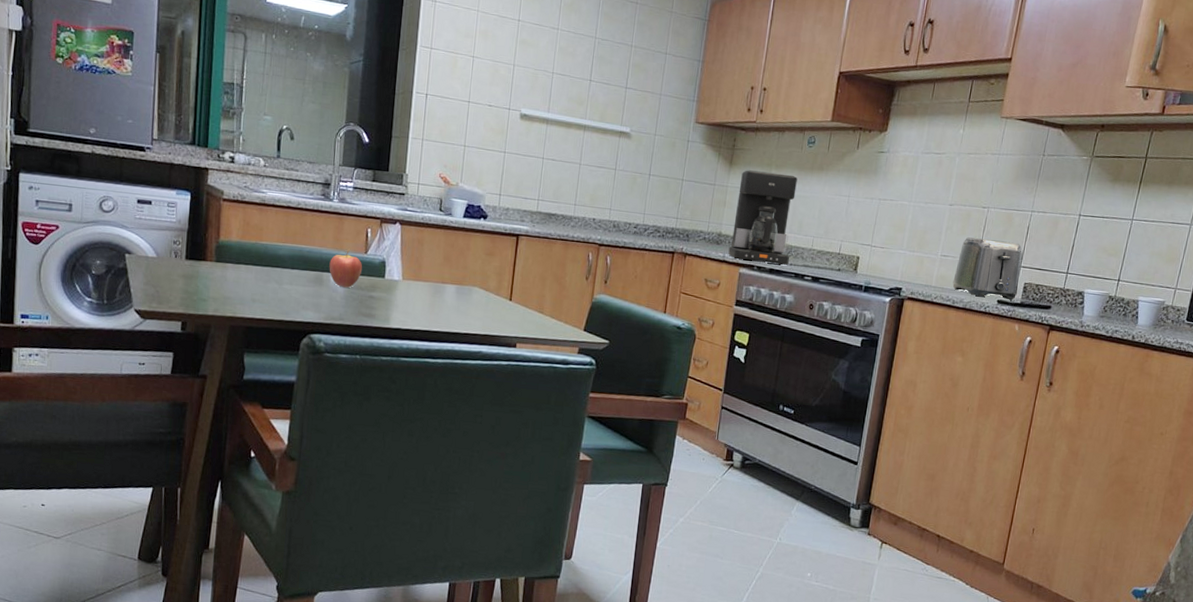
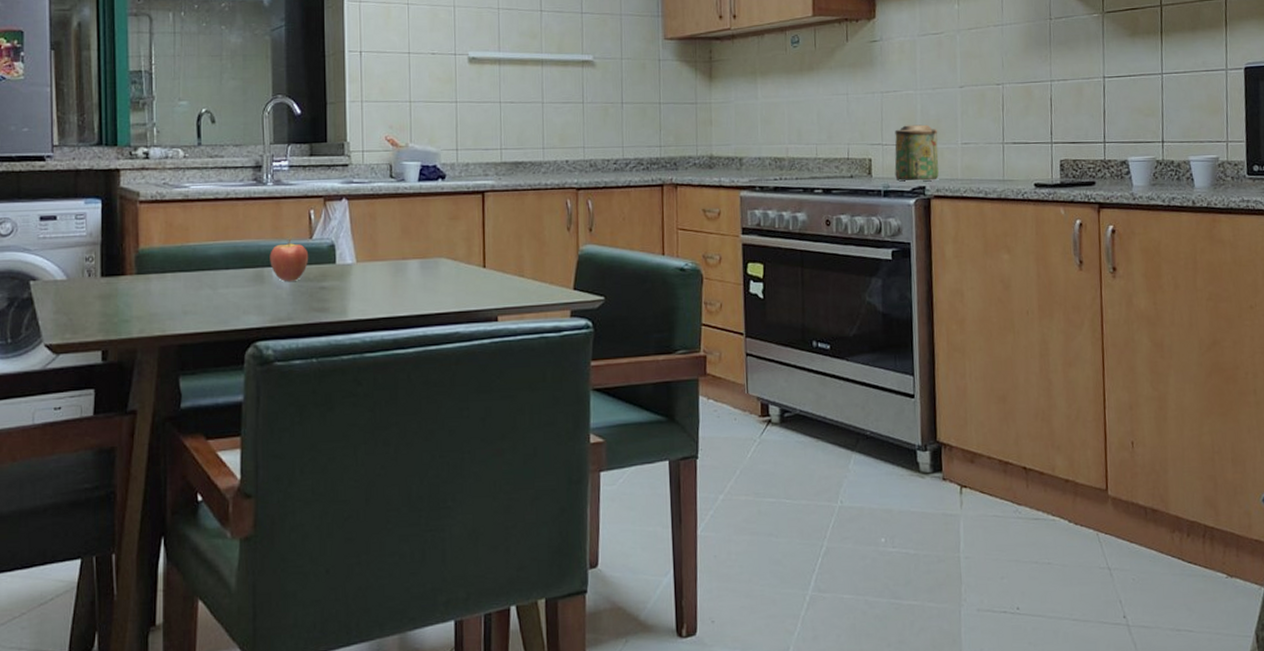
coffee maker: present [728,170,798,266] -> none [724,80,794,182]
canister: none [877,231,923,284] -> present [894,124,939,182]
toaster: present [952,236,1023,301] -> none [980,117,1055,184]

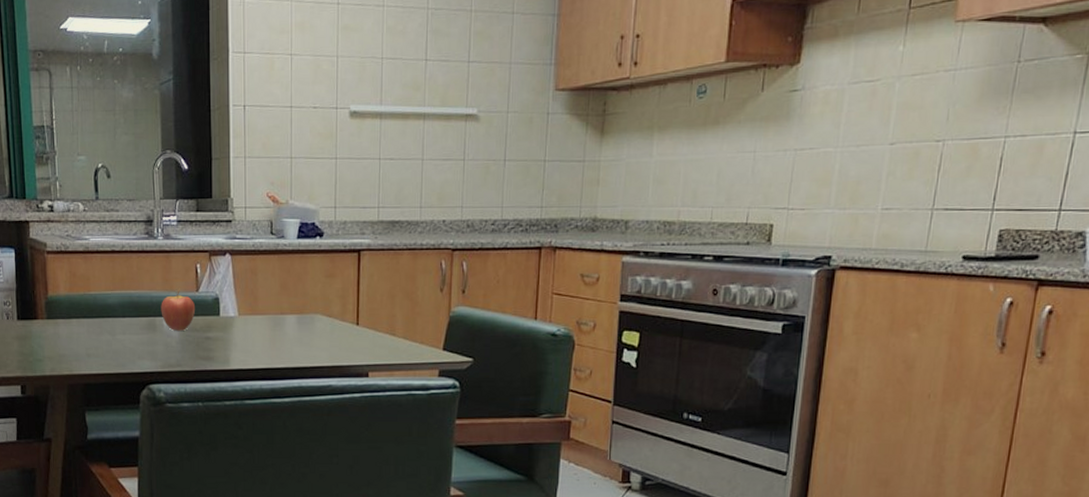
canister: present [894,124,939,182] -> none [798,186,856,250]

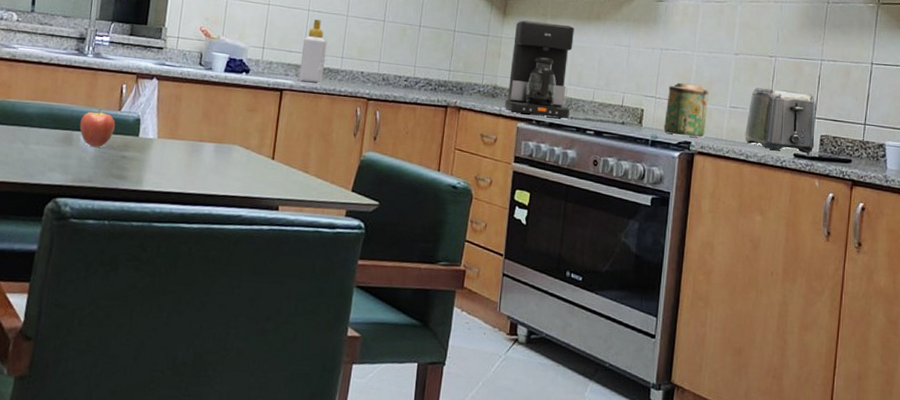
soap bottle: none [376,168,403,239] -> present [299,19,327,83]
coffee maker: none [607,135,687,247] -> present [505,20,574,119]
canister: none [798,186,856,250] -> present [664,82,709,138]
toaster: none [899,180,995,255] -> present [744,87,815,154]

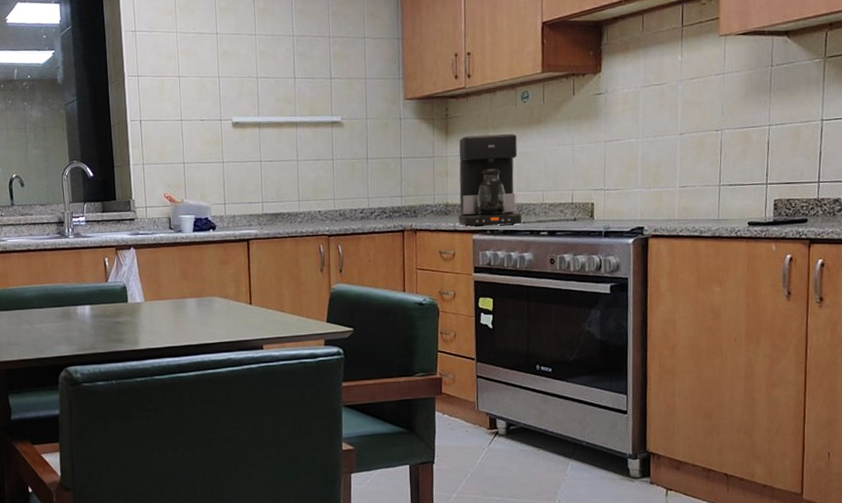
fruit: present [79,104,116,148] -> none [74,278,106,318]
soap bottle: present [299,19,327,83] -> none [260,169,284,229]
canister: present [664,82,709,138] -> none [615,170,658,223]
toaster: present [744,87,815,154] -> none [697,160,769,223]

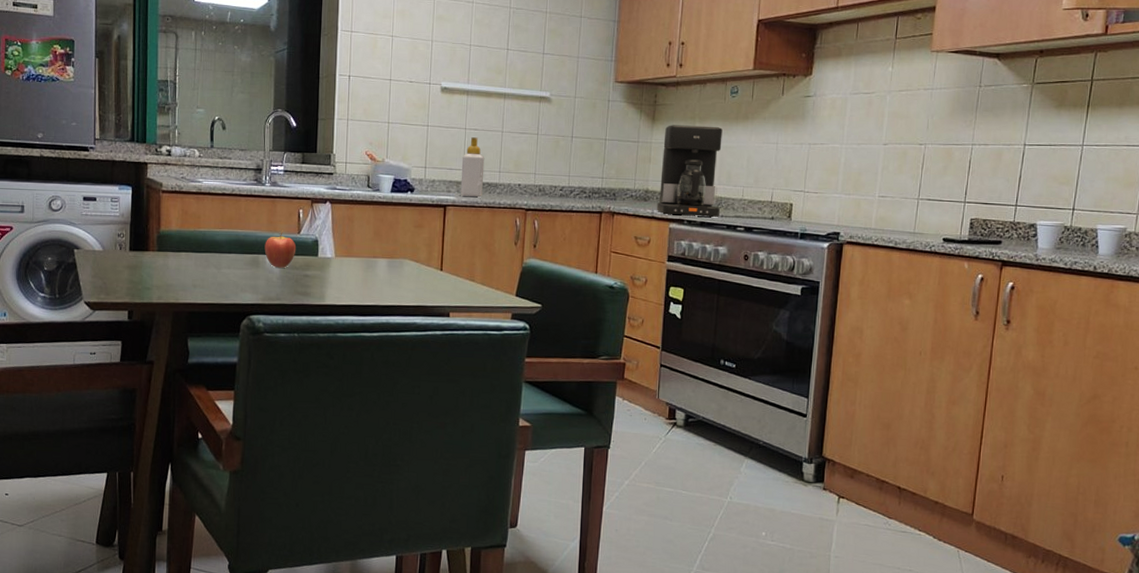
fruit: none [74,278,106,318] -> present [264,228,297,269]
soap bottle: none [260,169,284,229] -> present [460,137,485,198]

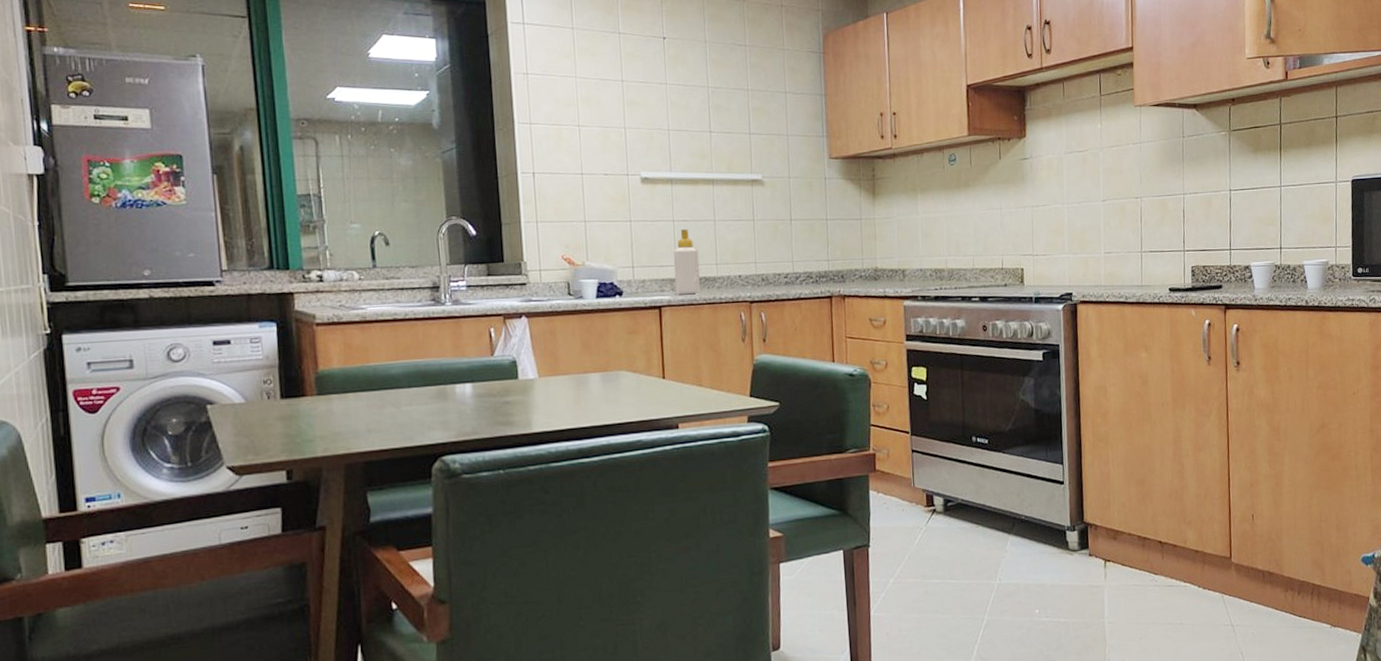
fruit: present [264,228,297,269] -> none [452,352,491,399]
coffee maker: present [657,125,723,218] -> none [887,196,953,293]

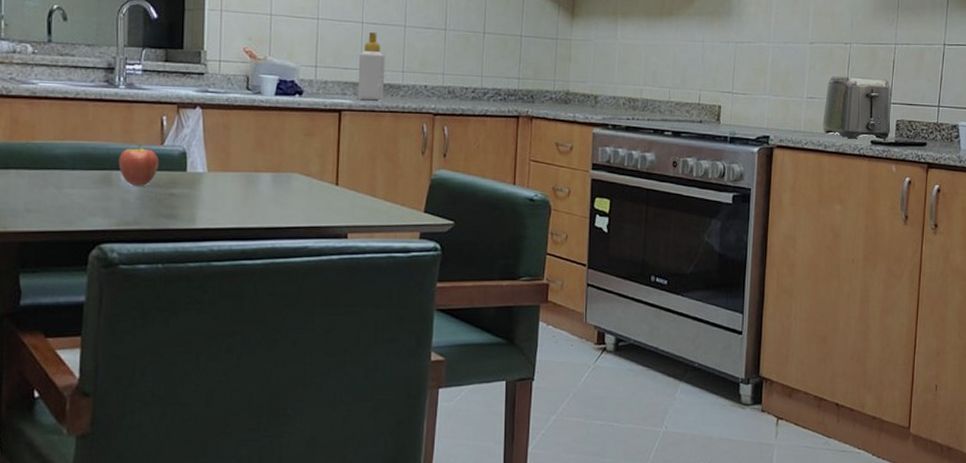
fruit: none [452,352,491,399] -> present [118,139,159,187]
toaster: none [1121,227,1187,289] -> present [822,75,891,140]

